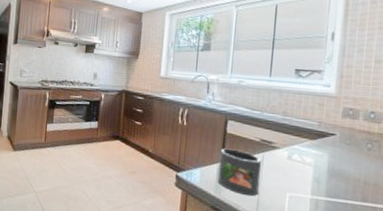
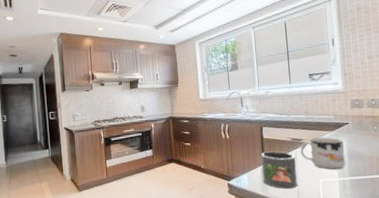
mug: none [268,143,326,187] -> present [300,137,346,170]

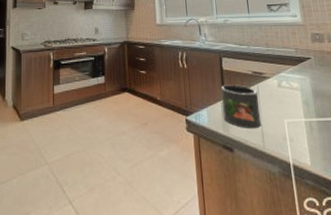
mug: present [300,137,346,170] -> none [262,72,312,109]

